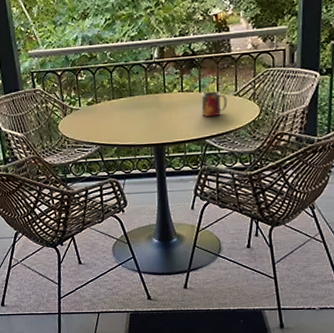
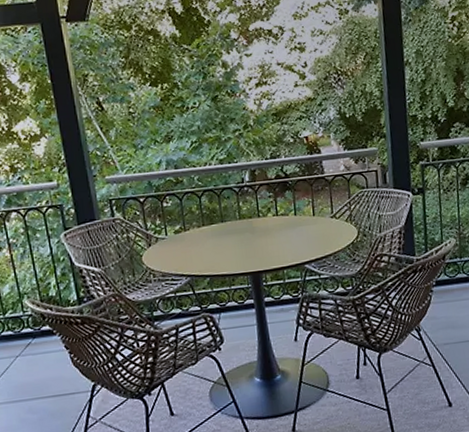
mug: present [201,91,228,117] -> none [296,213,325,241]

